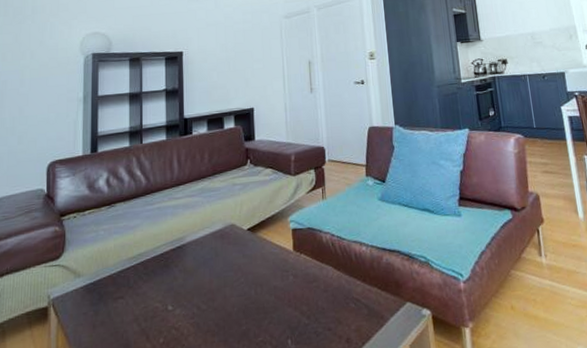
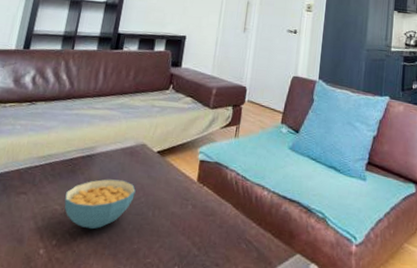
cereal bowl: none [164,264,234,320] -> present [64,179,136,230]

